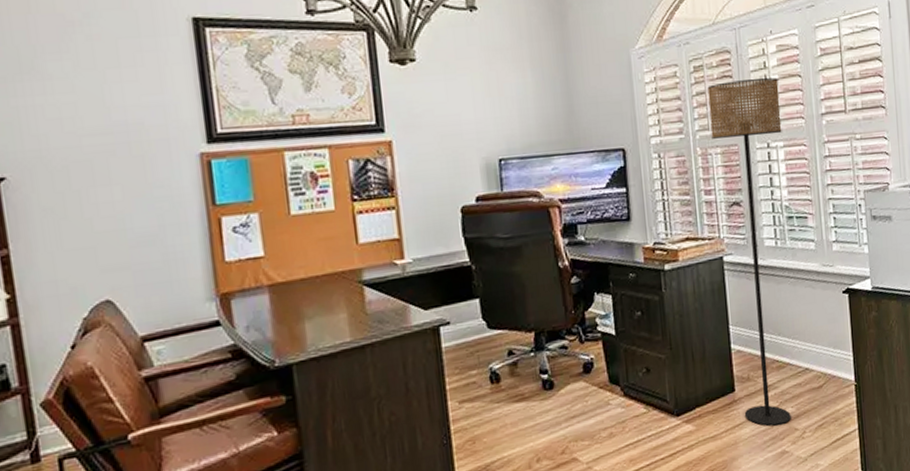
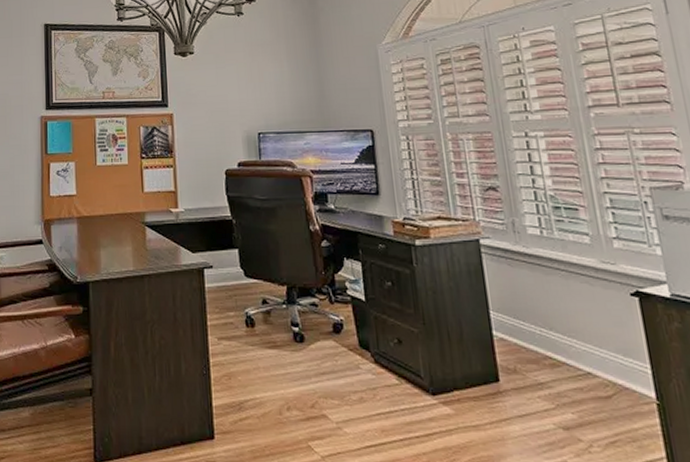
floor lamp: present [707,77,791,427] -> none [456,70,572,430]

